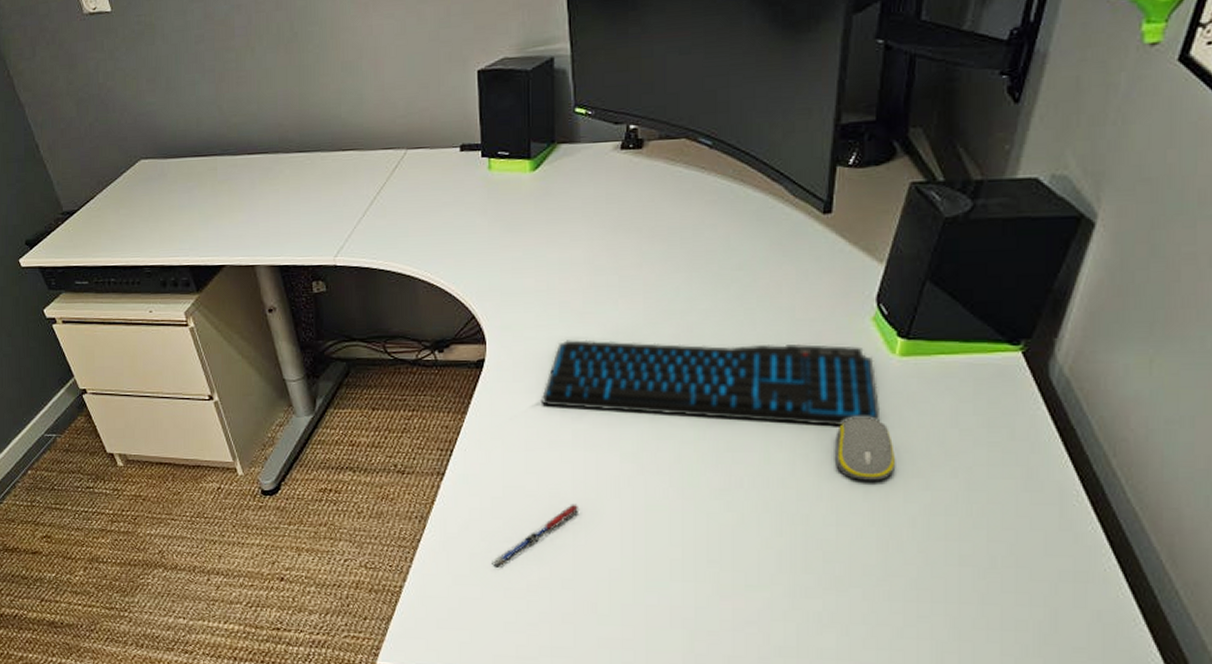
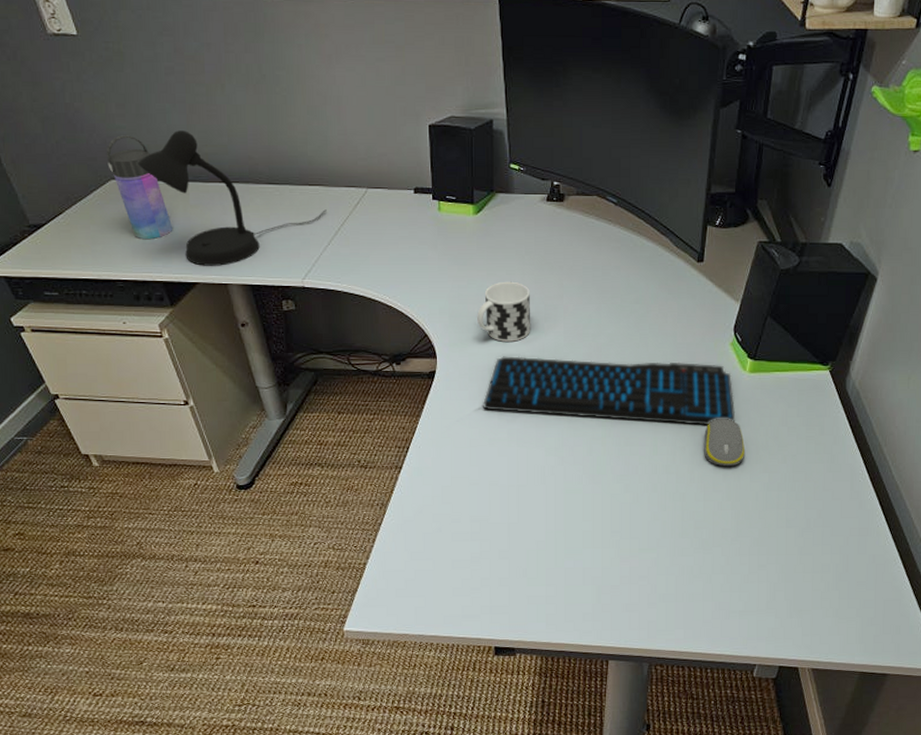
water bottle: none [136,111,201,221] -> present [106,135,173,240]
desk lamp: none [167,101,361,247] -> present [138,130,327,266]
pen: present [492,504,580,568] -> none [442,490,513,544]
cup: none [535,249,602,323] -> present [477,281,531,342]

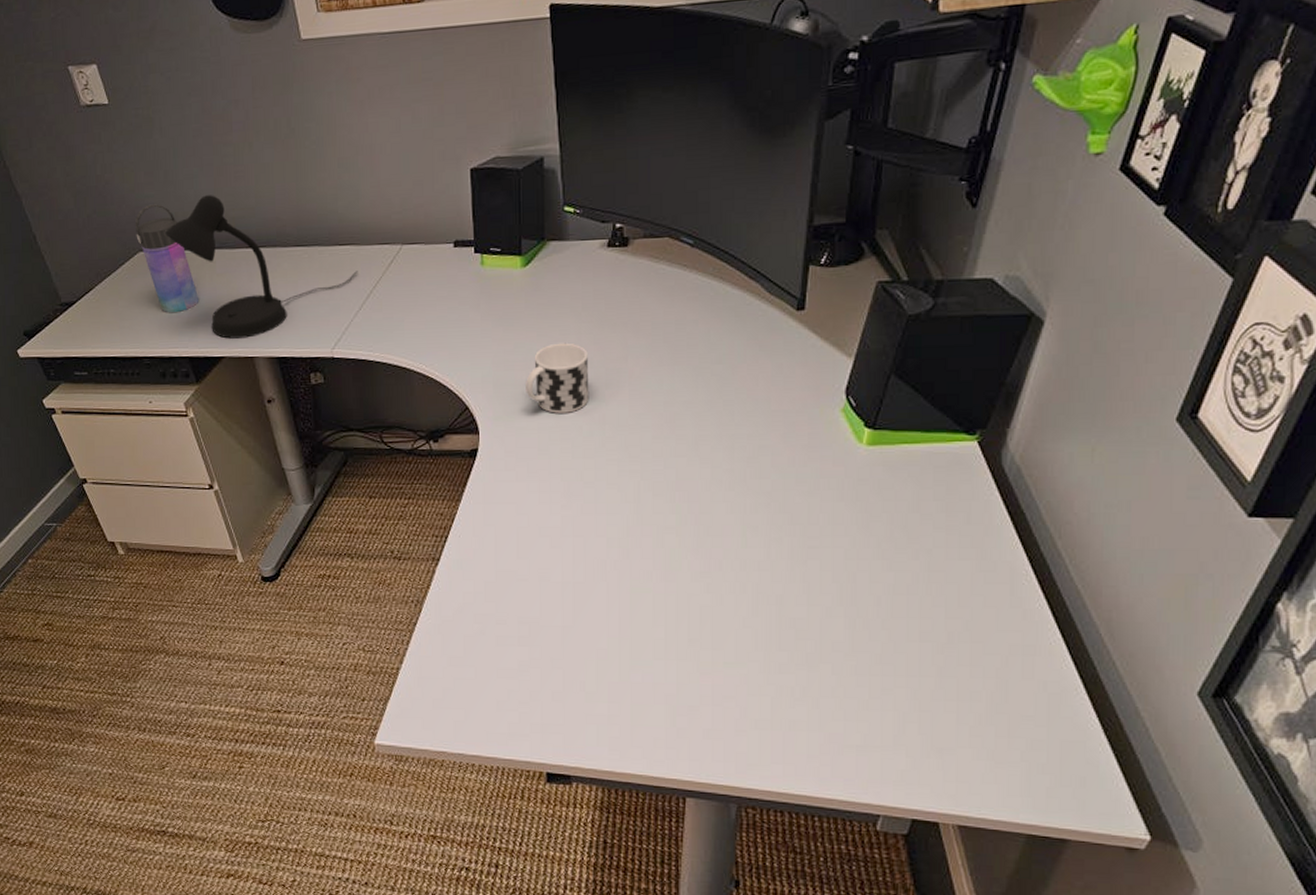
keyboard: present [483,356,736,425] -> none [532,430,849,511]
computer mouse: present [704,418,745,467] -> none [807,502,861,563]

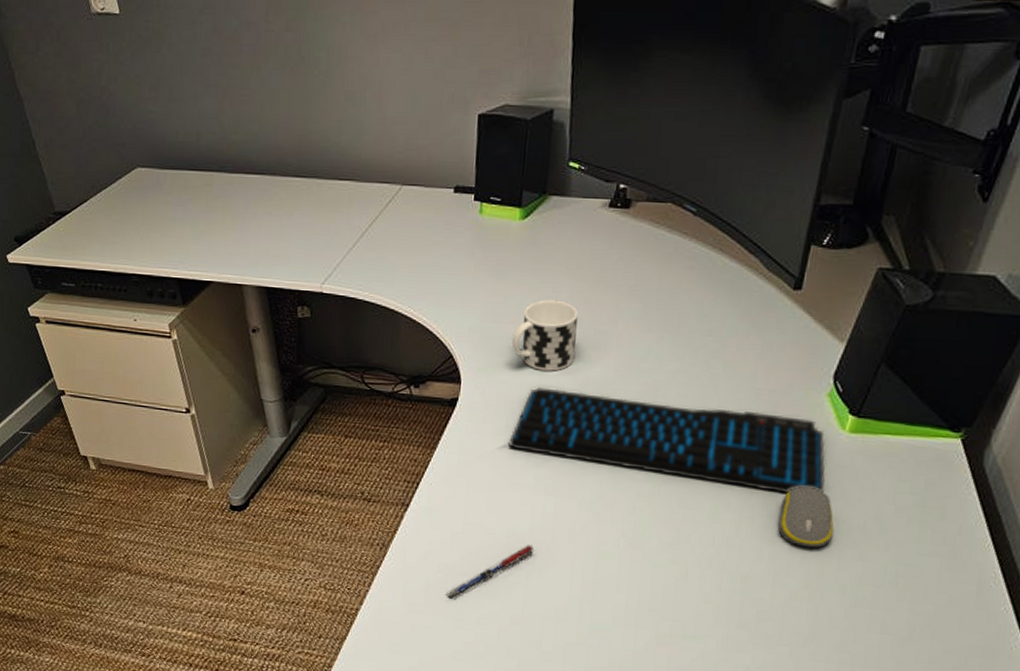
water bottle: present [134,204,200,313] -> none [135,120,193,233]
desk lamp: present [165,195,358,339] -> none [165,116,355,265]
pen: none [485,587,569,649] -> present [446,544,535,599]
keyboard: none [532,430,849,511] -> present [509,387,825,493]
computer mouse: none [807,502,861,563] -> present [778,486,834,548]

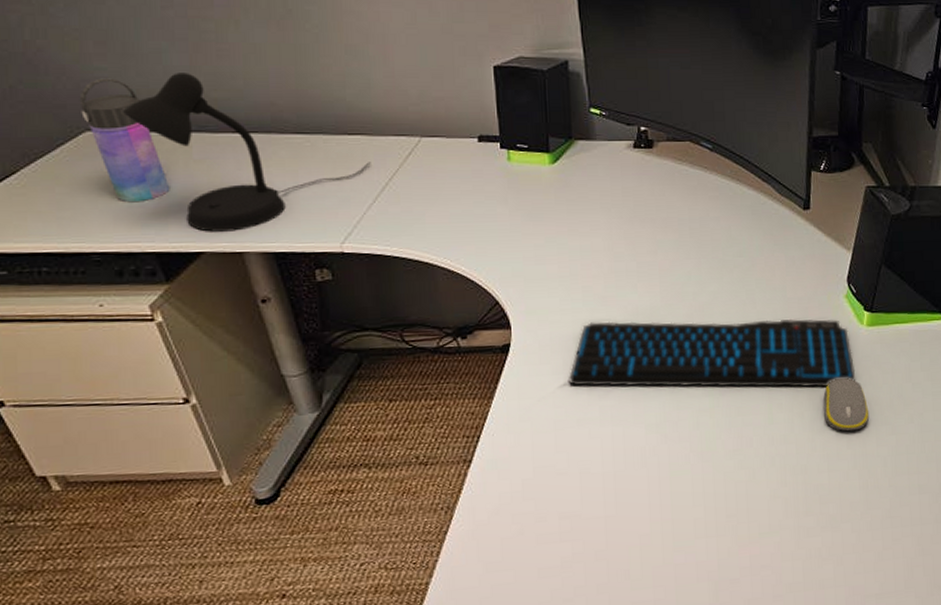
water bottle: none [135,120,193,233] -> present [79,78,170,203]
desk lamp: none [165,116,355,265] -> present [123,73,371,232]
pen: present [446,544,535,599] -> none [524,477,610,549]
cup: present [512,299,578,371] -> none [558,237,622,306]

